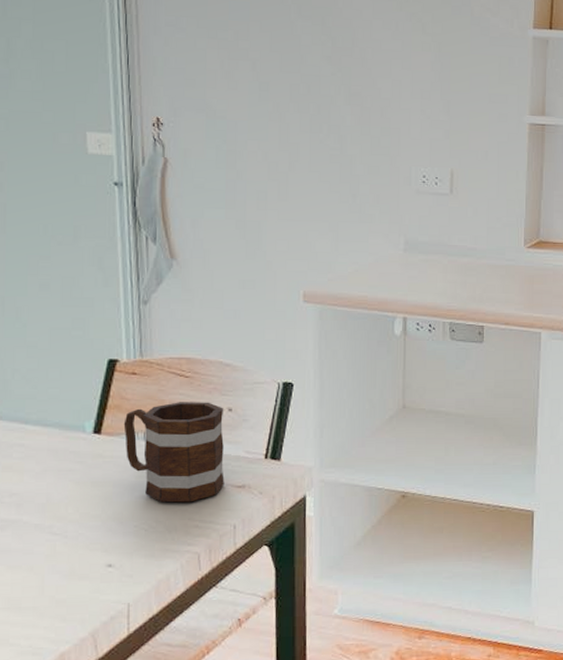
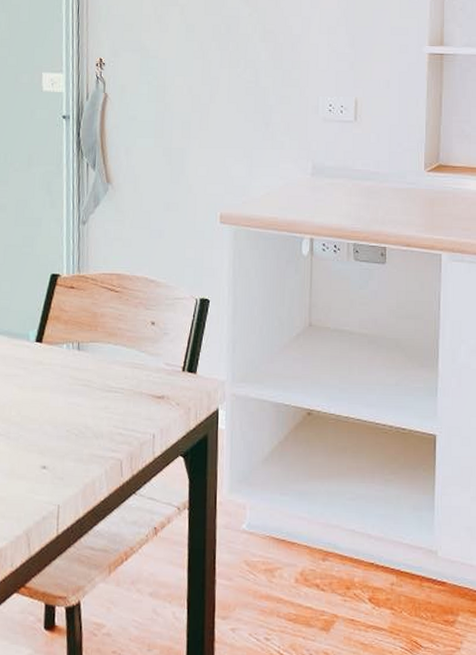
mug: present [123,402,225,503] -> none [61,315,148,410]

